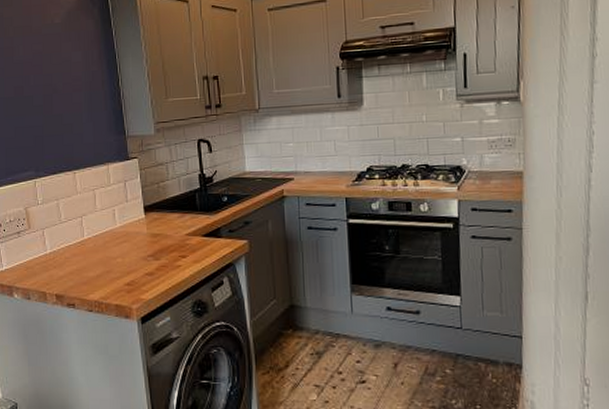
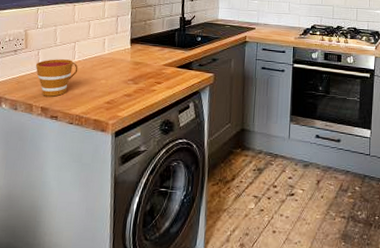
cup: none [42,237,90,282] -> present [35,59,79,97]

